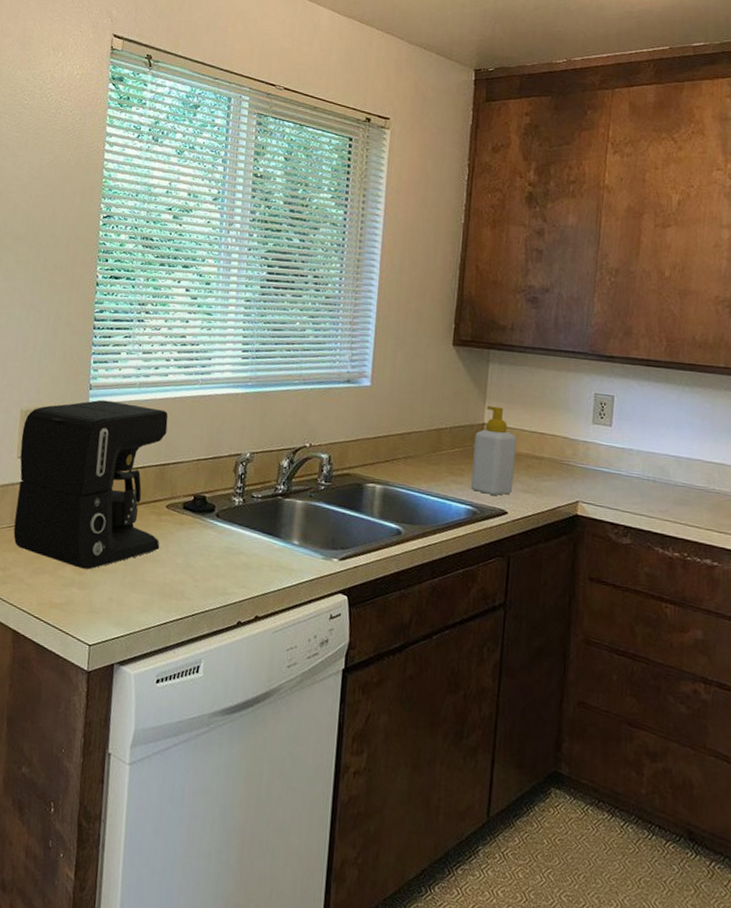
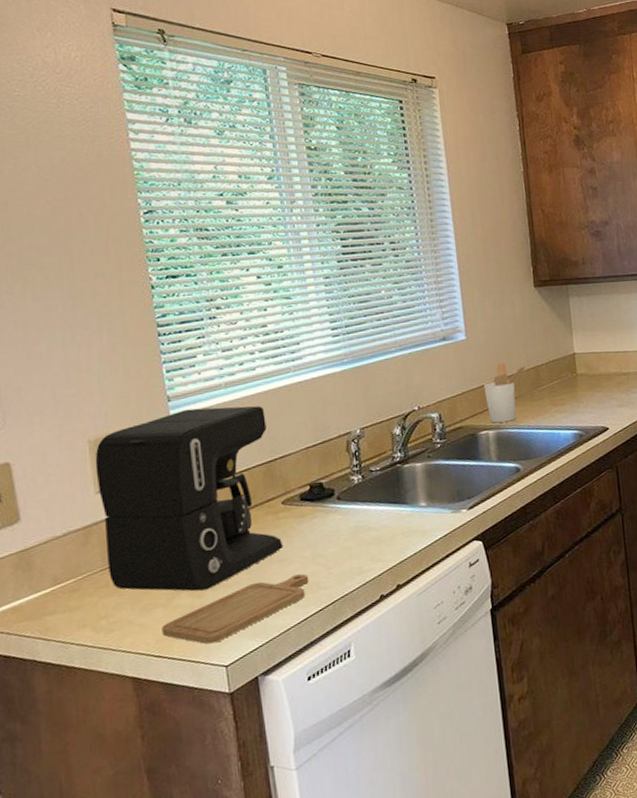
chopping board: none [44,575,177,621] -> present [162,574,309,644]
utensil holder: none [379,417,431,480] -> present [484,362,528,424]
soap bottle: present [470,406,516,495] -> none [568,335,610,416]

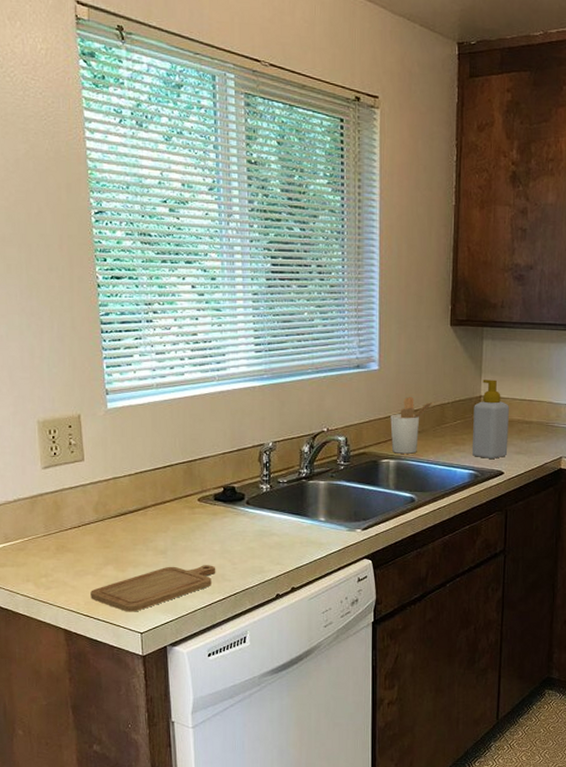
coffee maker: present [95,406,284,592] -> none [42,404,197,566]
soap bottle: none [568,335,610,416] -> present [471,379,509,459]

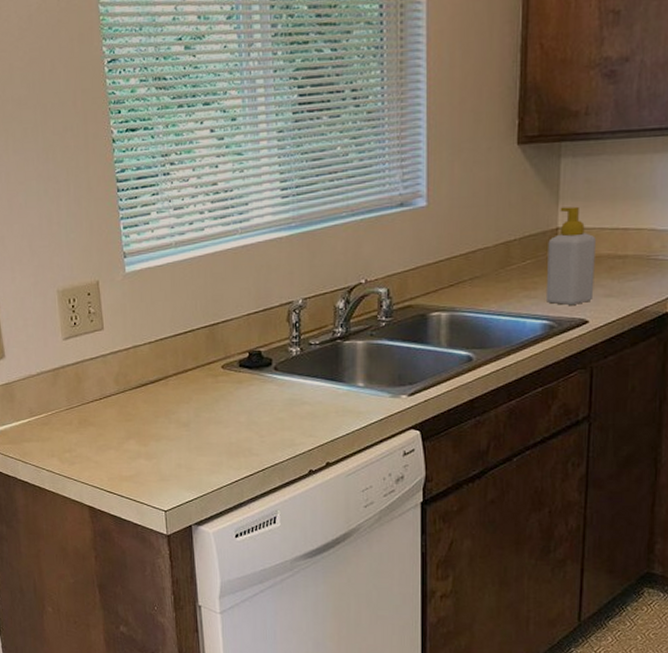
chopping board: present [90,565,216,612] -> none [113,438,243,489]
utensil holder: present [390,396,435,454] -> none [441,235,497,305]

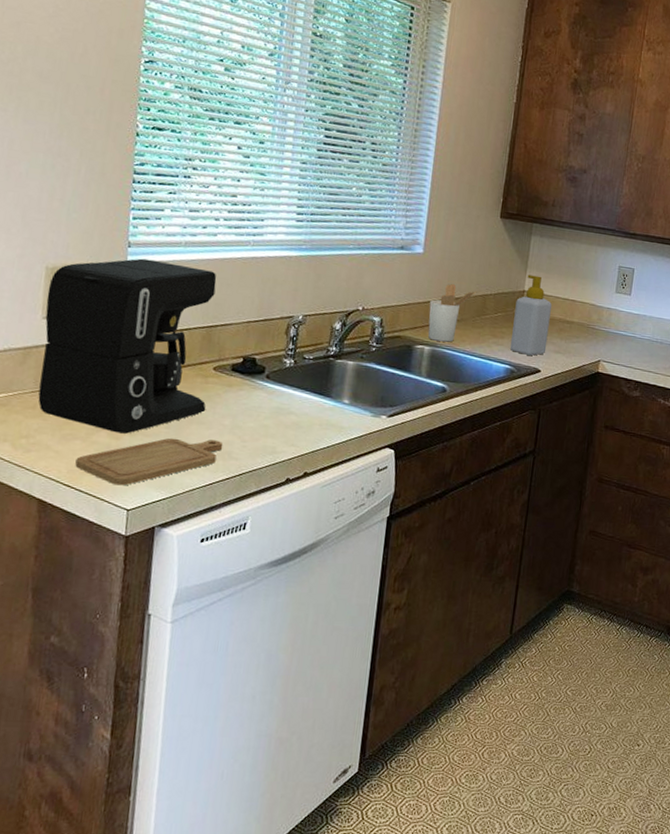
coffee maker: none [62,266,221,440] -> present [38,258,217,434]
chopping board: none [113,438,243,489] -> present [75,438,224,486]
utensil holder: none [441,235,497,305] -> present [428,283,477,342]

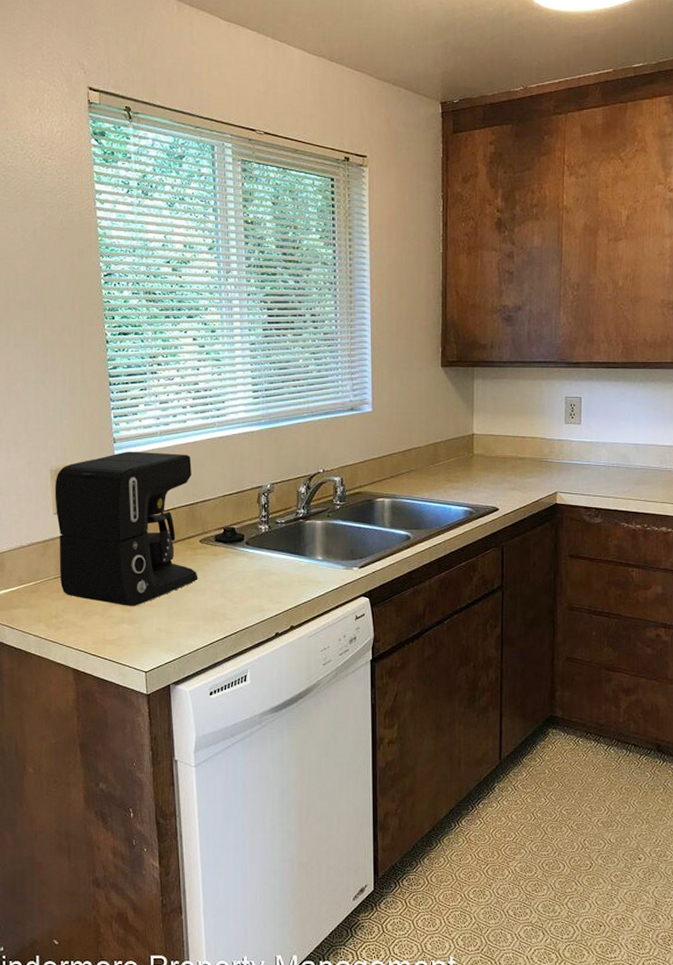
chopping board: present [75,438,224,486] -> none [98,604,217,651]
utensil holder: present [428,283,477,342] -> none [384,436,428,492]
soap bottle: present [510,274,552,356] -> none [466,418,502,495]

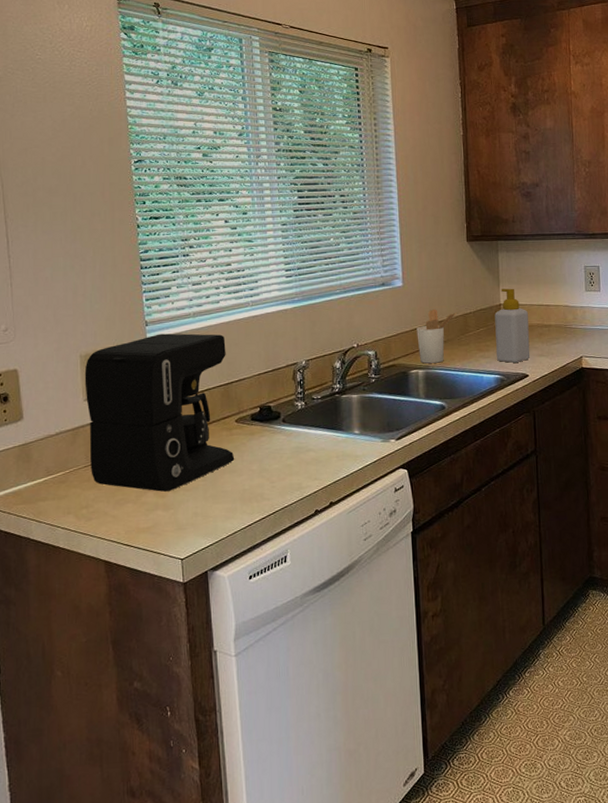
utensil holder: none [384,436,428,492] -> present [416,308,457,364]
soap bottle: none [466,418,502,495] -> present [494,288,531,363]

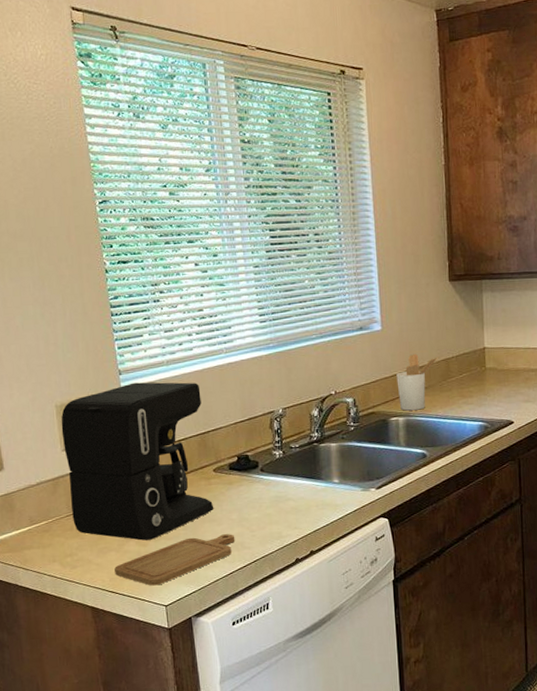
chopping board: none [131,485,255,539] -> present [114,534,235,586]
soap bottle: present [494,288,531,363] -> none [478,330,516,409]

